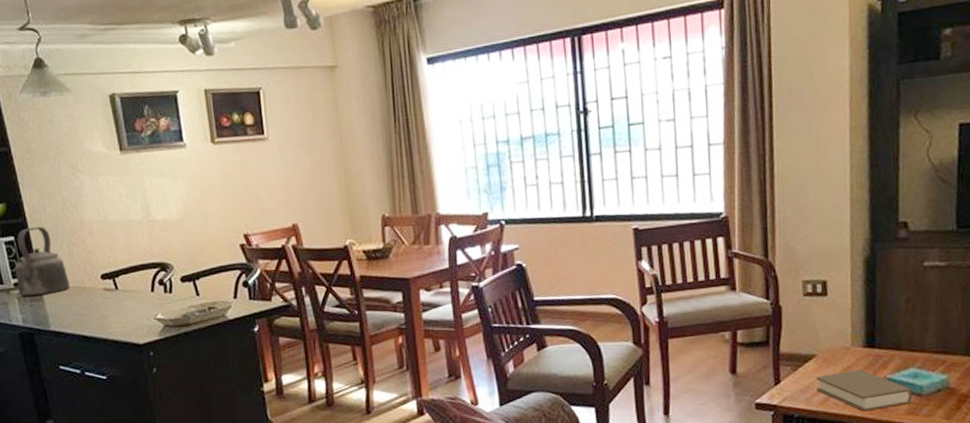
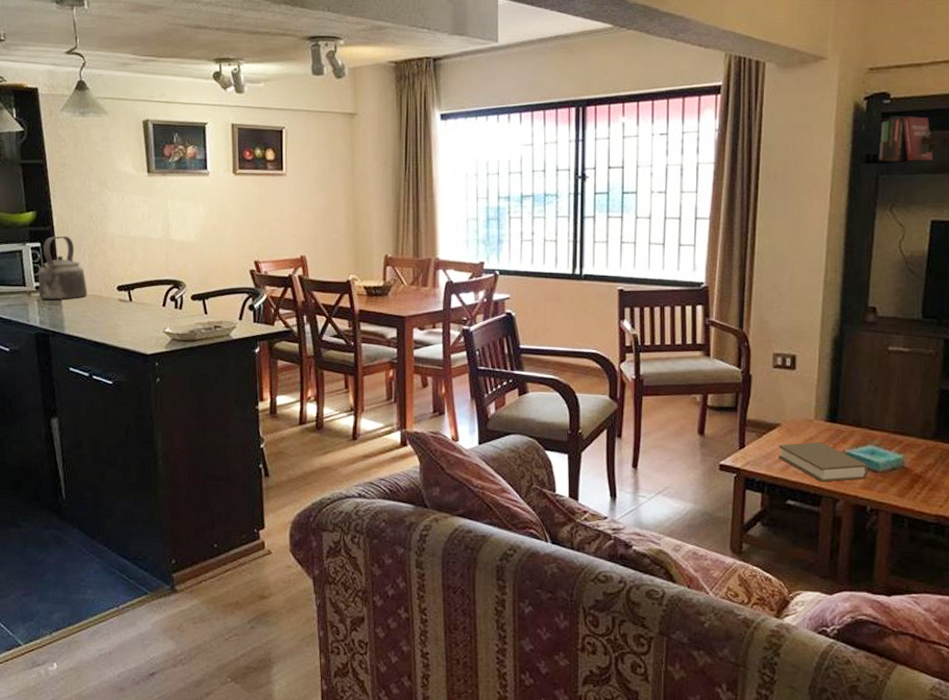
books: none [878,13,957,71] -> present [861,115,934,165]

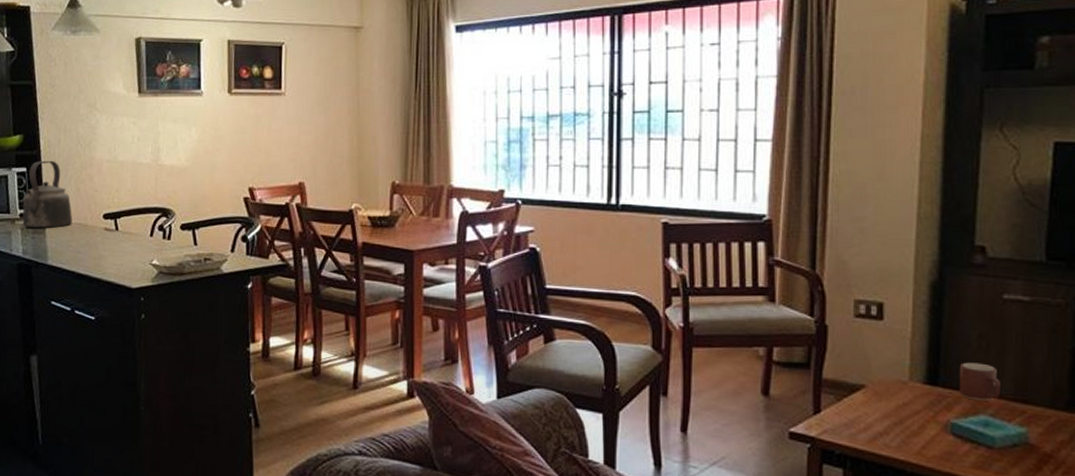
book: present [779,442,868,482] -> none [864,408,981,458]
mug: none [853,403,884,434] -> present [959,362,1001,401]
books: present [861,115,934,165] -> none [960,17,1055,76]

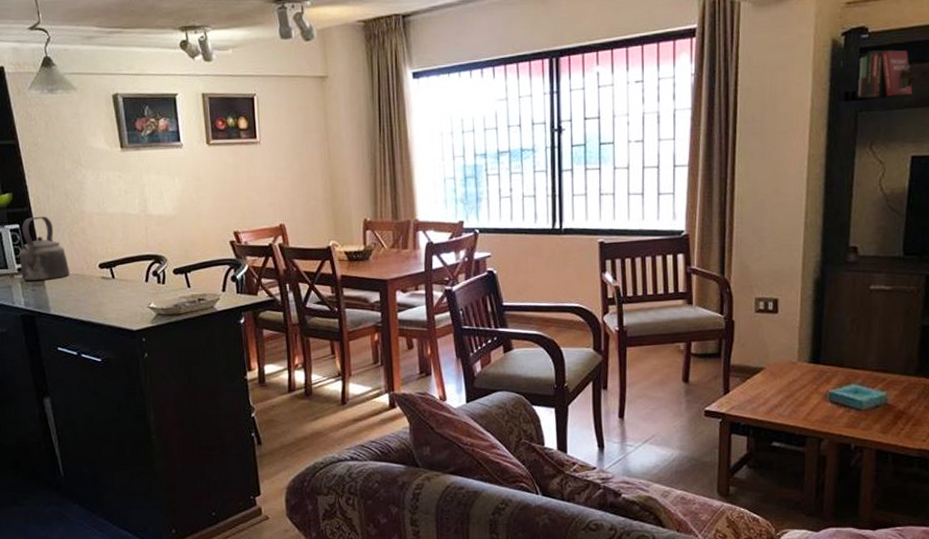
mug: present [959,362,1001,401] -> none [836,343,867,373]
books: none [960,17,1055,76] -> present [839,49,913,103]

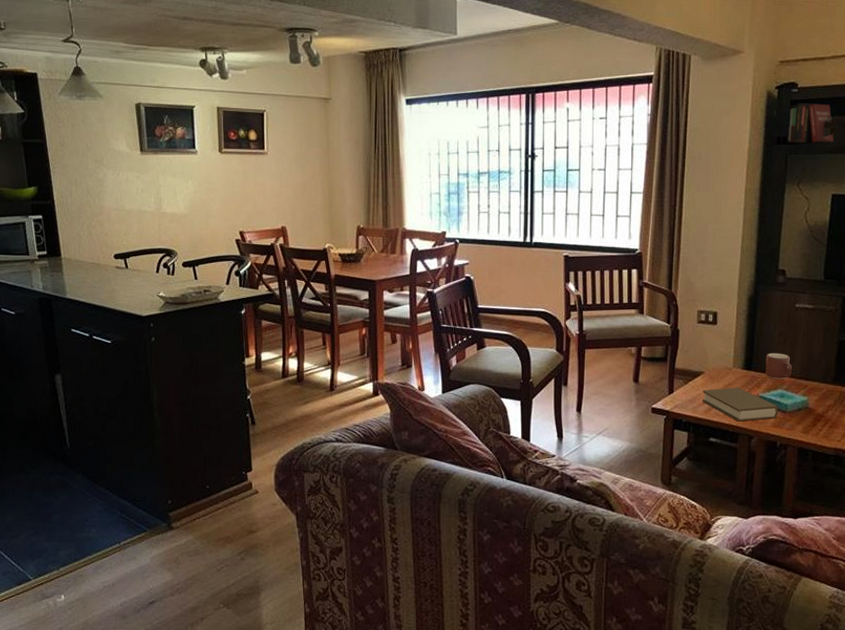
kettle: present [19,216,70,282] -> none [40,209,87,268]
book: none [763,383,852,423] -> present [702,387,778,422]
mug: none [836,343,867,373] -> present [765,353,792,379]

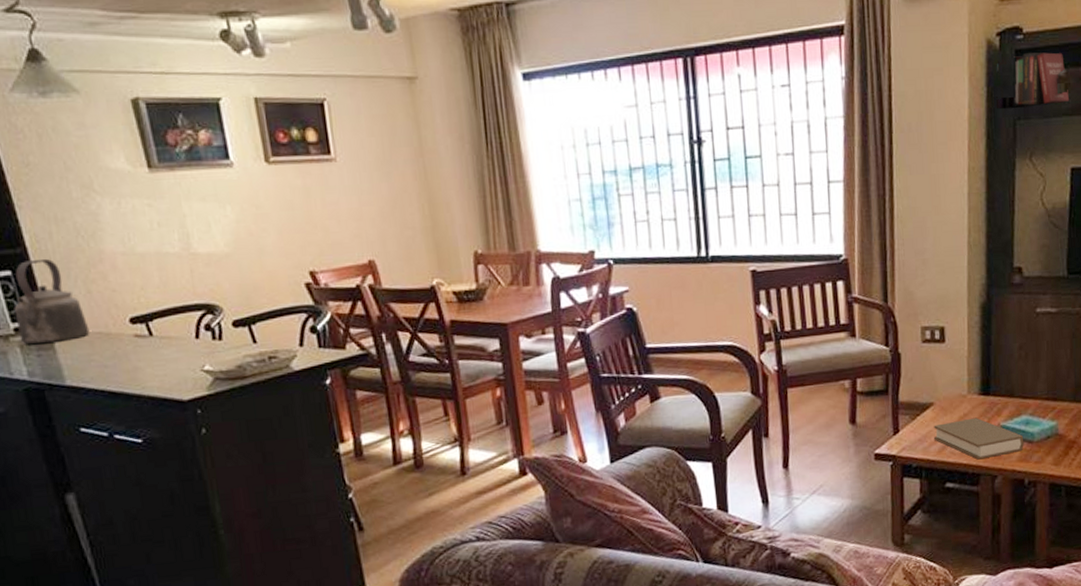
kettle: none [40,209,87,268] -> present [14,258,90,345]
mug: present [765,353,792,379] -> none [1005,370,1037,404]

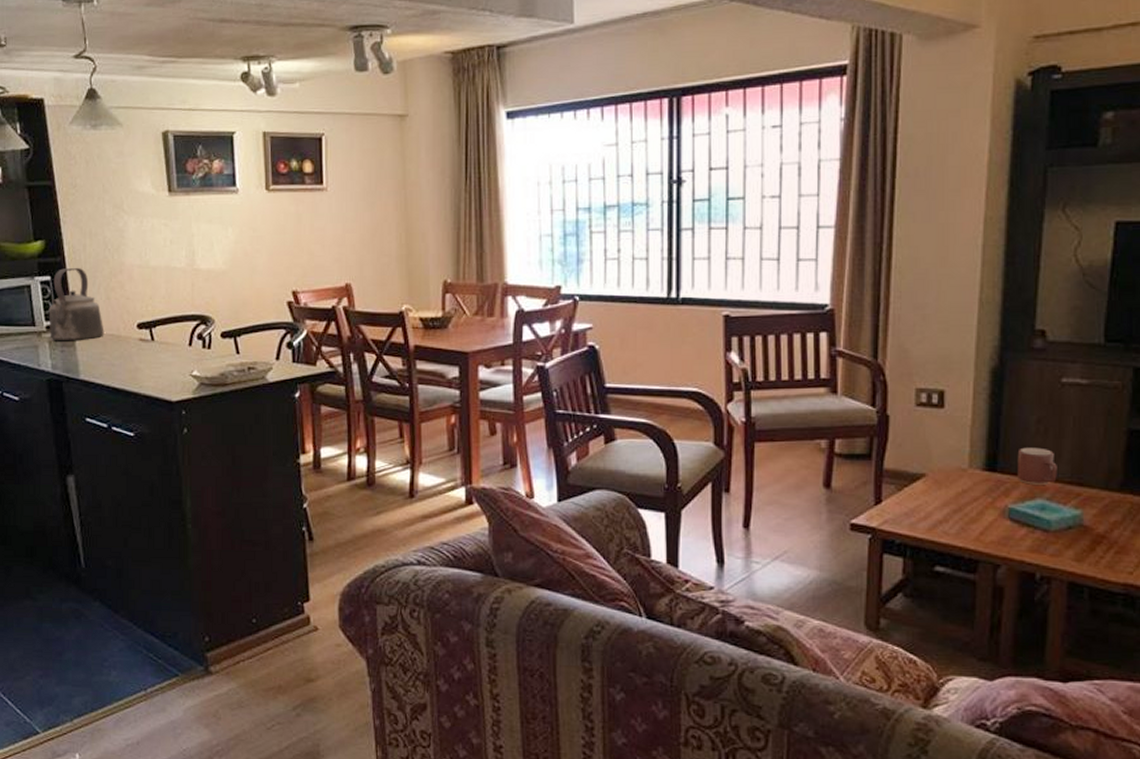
book: present [934,417,1024,460] -> none [924,495,1037,544]
books: present [996,52,1070,110] -> none [1024,92,1118,155]
mug: none [1005,370,1037,404] -> present [1017,447,1057,485]

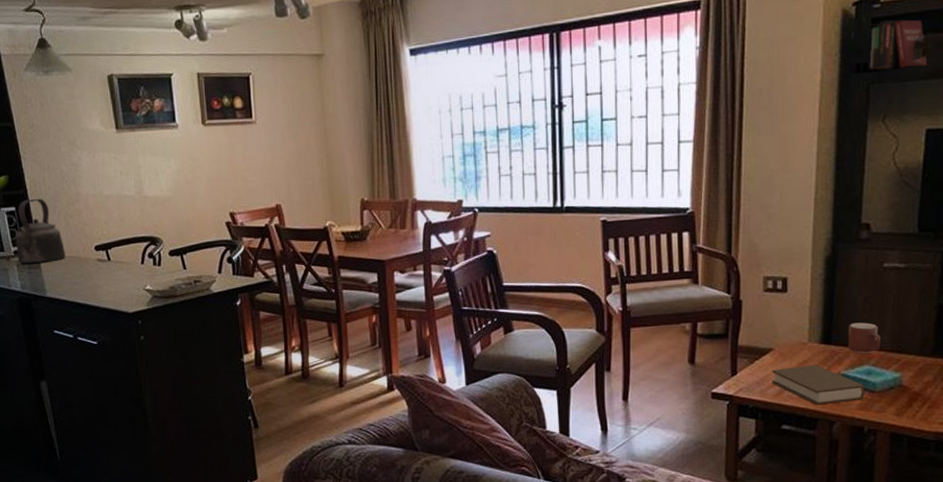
book: none [924,495,1037,544] -> present [772,365,865,405]
books: none [1024,92,1118,155] -> present [850,19,928,75]

